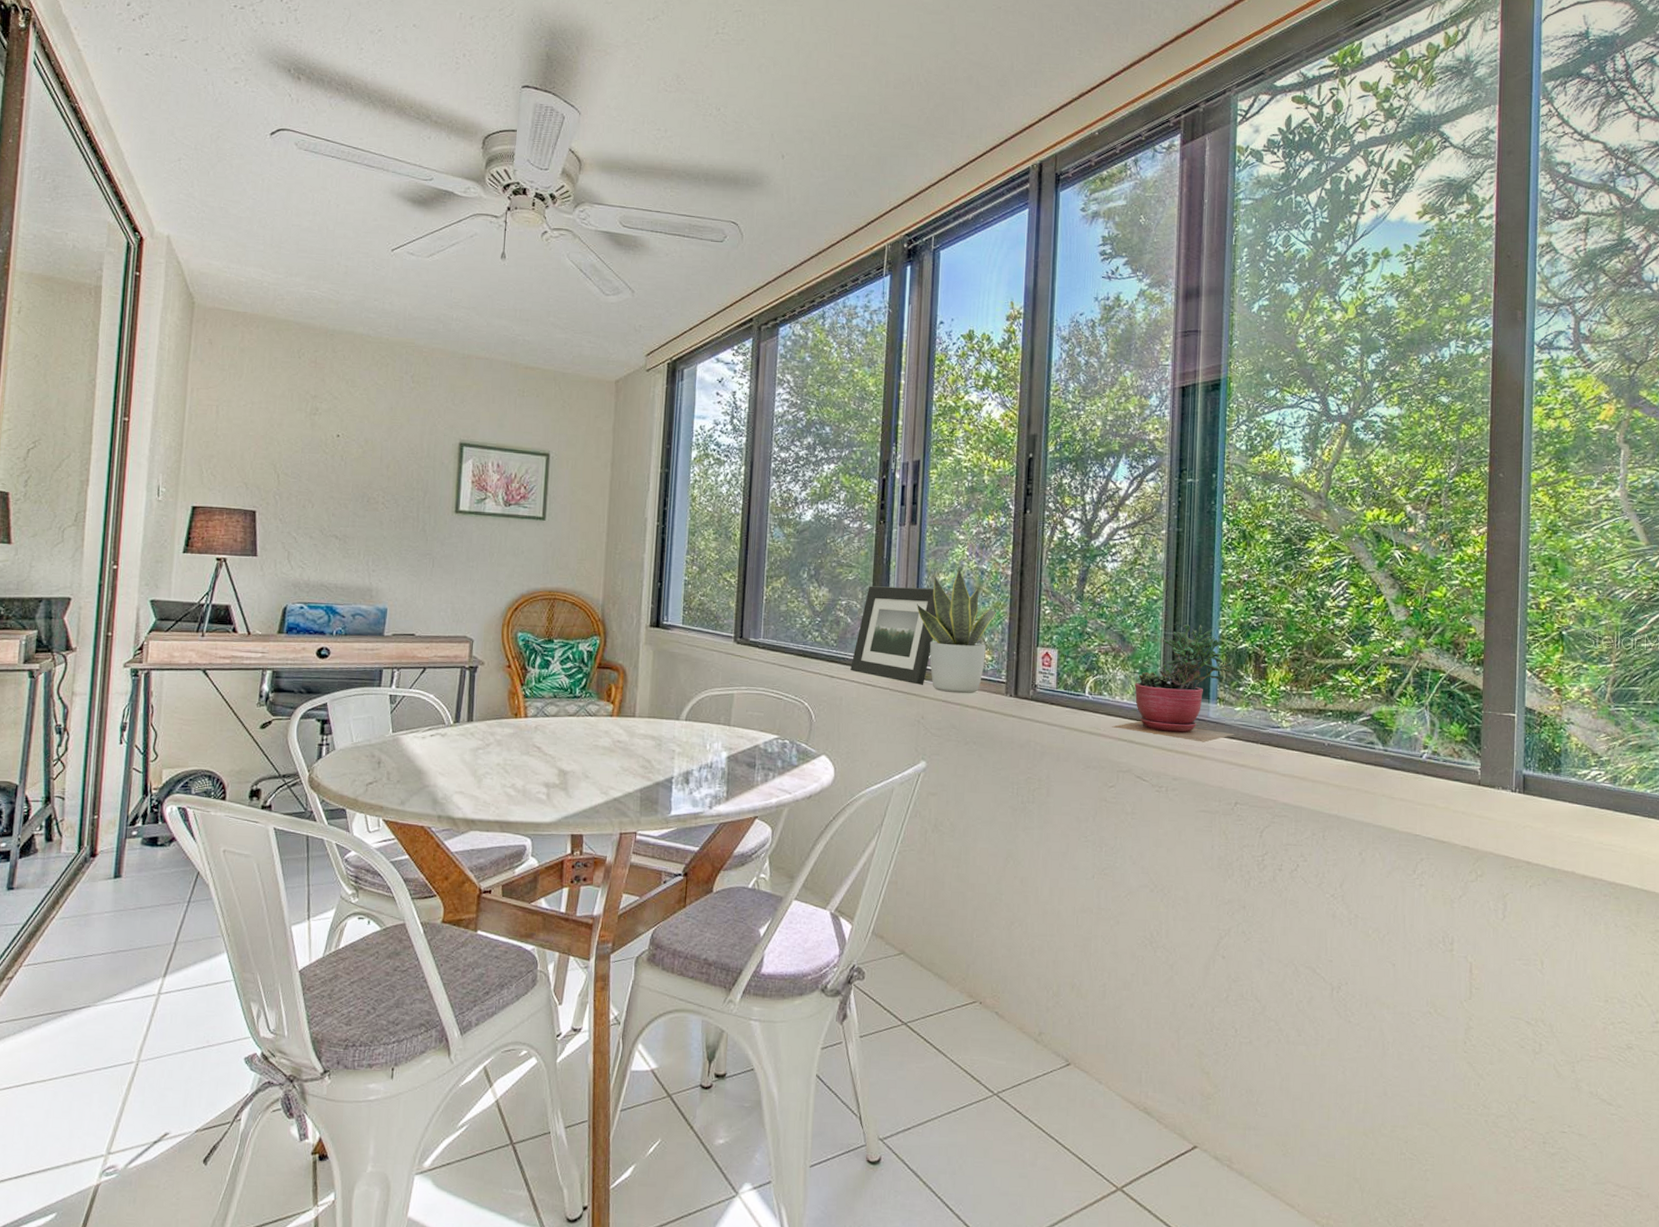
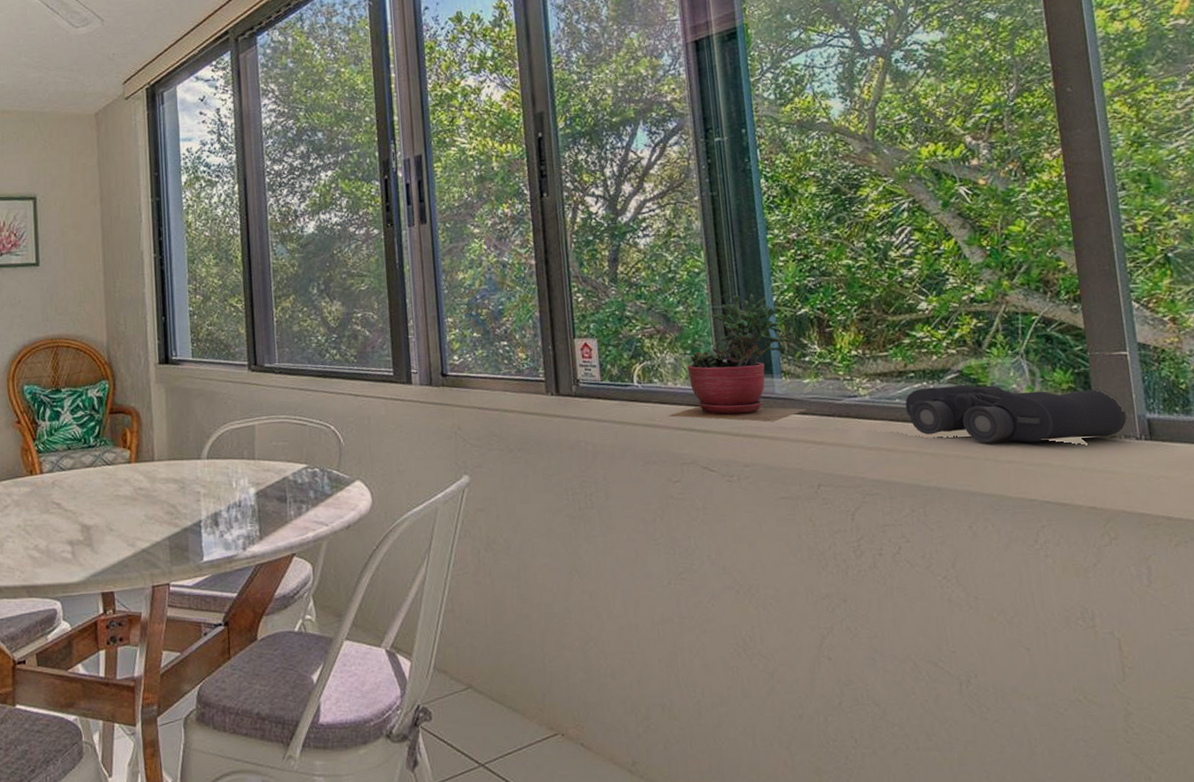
picture frame: present [850,586,937,686] -> none [375,288,461,395]
potted plant: present [917,566,998,694] -> none [438,262,527,399]
binoculars: none [1320,726,1506,787] -> present [905,382,1127,443]

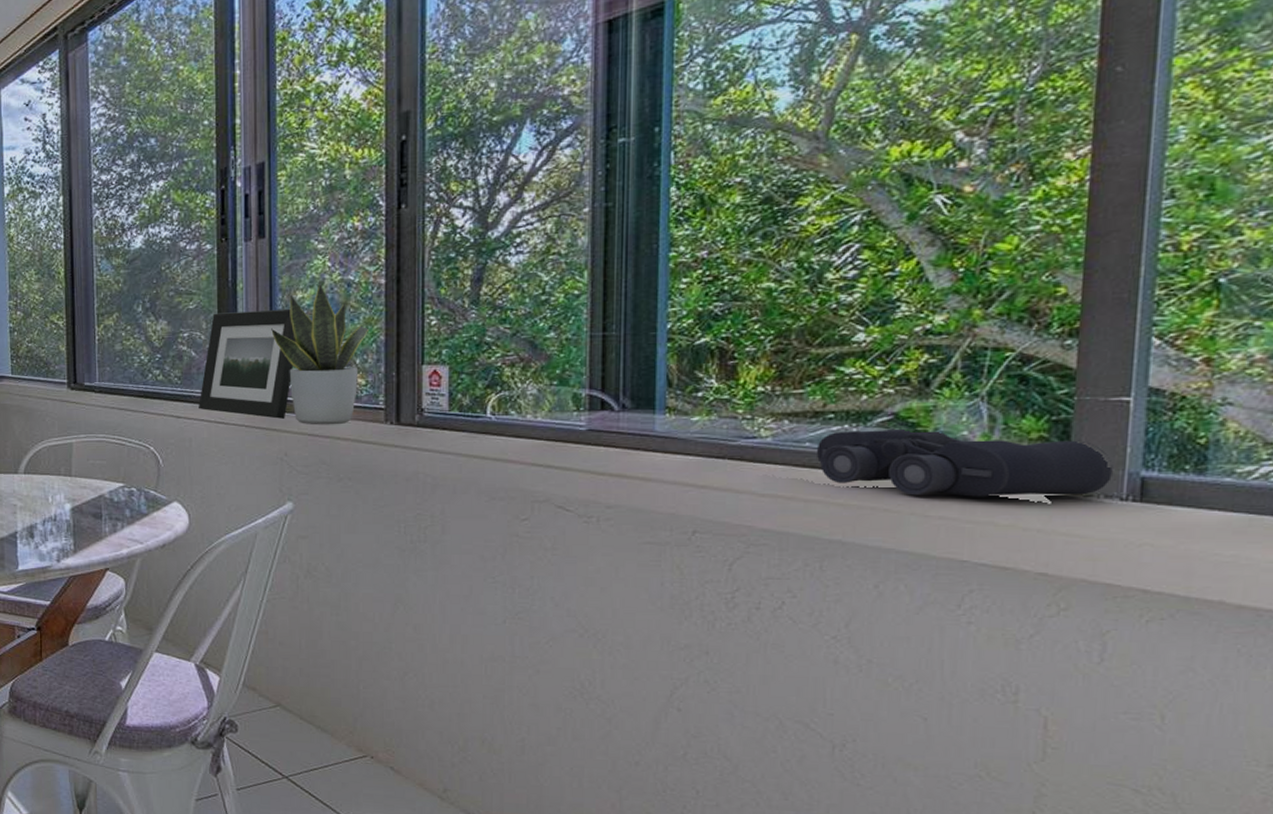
picture frame: none [375,288,461,395] -> present [199,308,297,420]
potted plant: none [438,262,527,399] -> present [271,280,371,425]
succulent plant: present [668,293,807,422] -> none [523,319,691,462]

